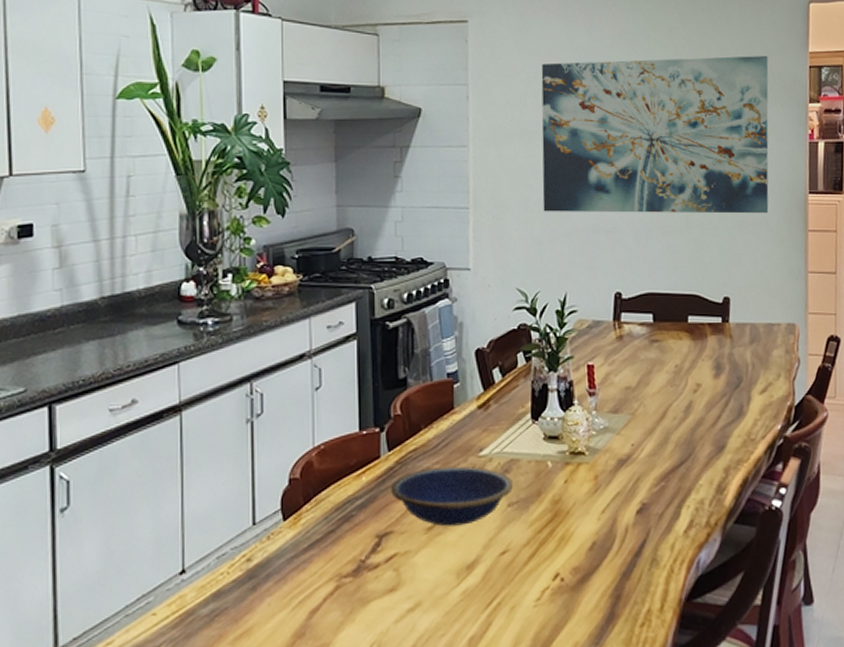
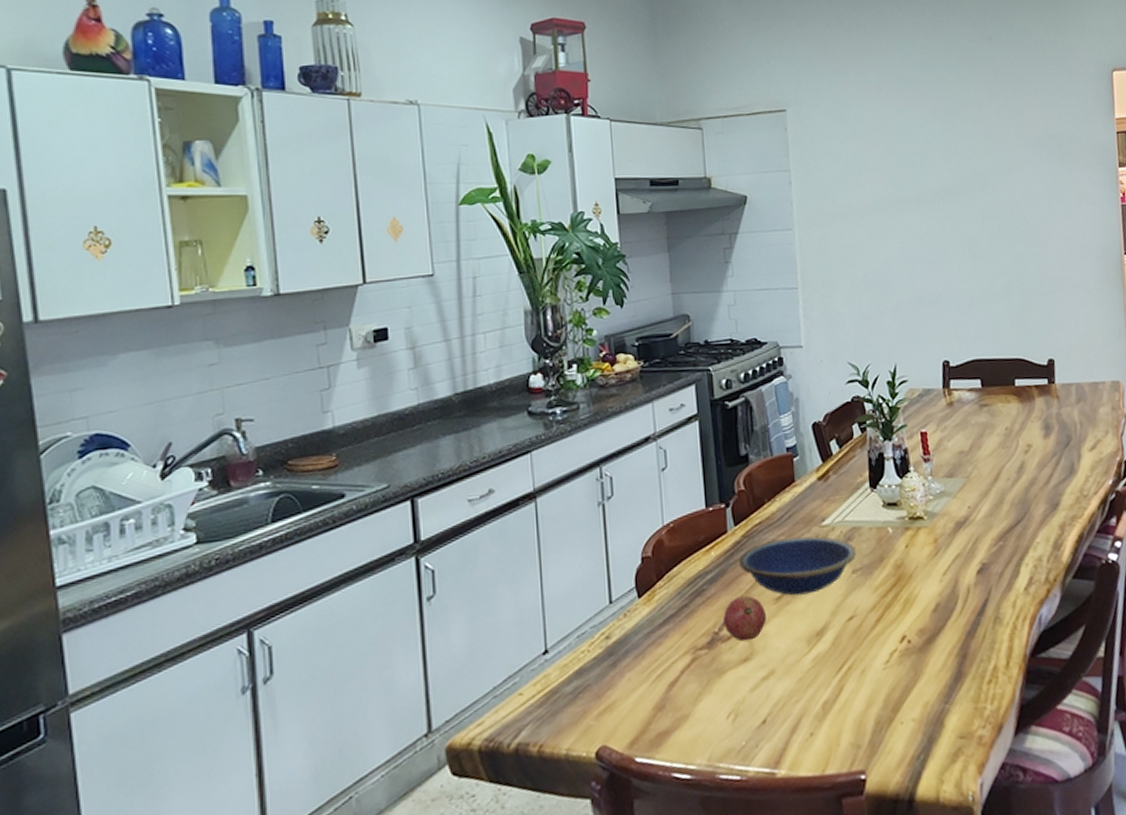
fruit: none [371,524,416,571] -> present [723,595,766,642]
wall art: present [541,55,769,214] -> none [858,124,1087,288]

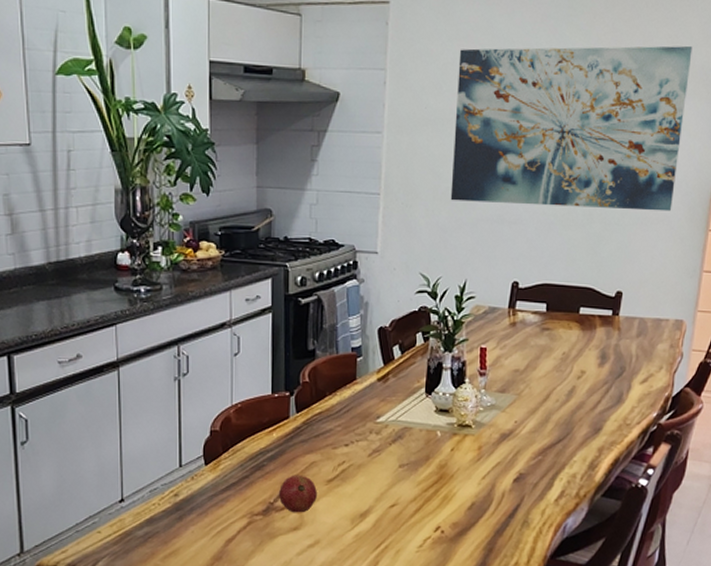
bowl: present [739,536,856,596] -> none [298,429,405,480]
wall art: none [858,124,1087,288] -> present [450,45,693,212]

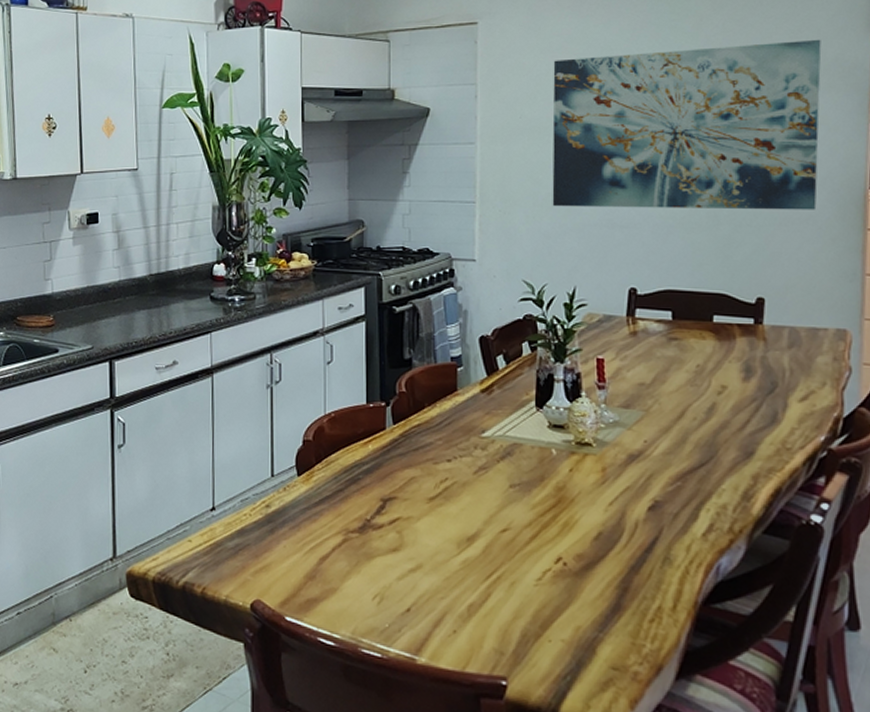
fruit: present [279,475,317,513] -> none [376,490,418,533]

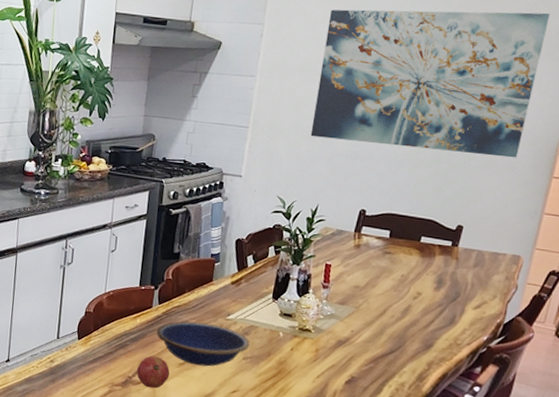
fruit: none [376,490,418,533] -> present [137,355,170,389]
bowl: none [395,443,515,500] -> present [156,321,250,367]

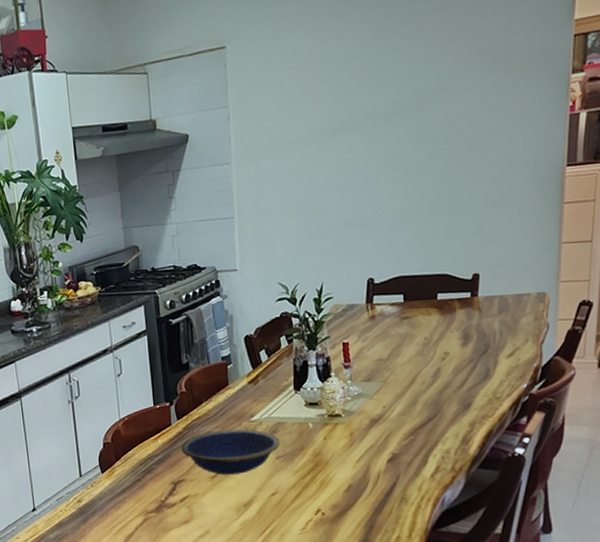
fruit: present [137,355,170,389] -> none [169,474,203,508]
wall art: present [310,9,550,158] -> none [295,30,528,214]

